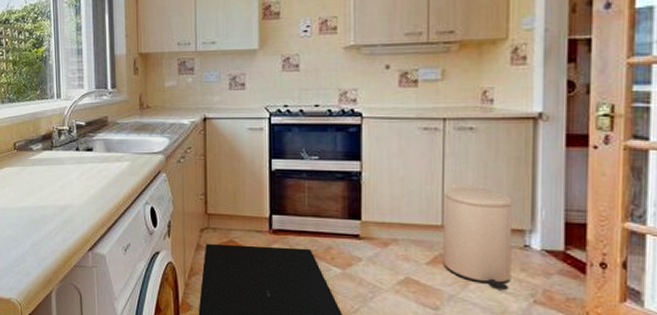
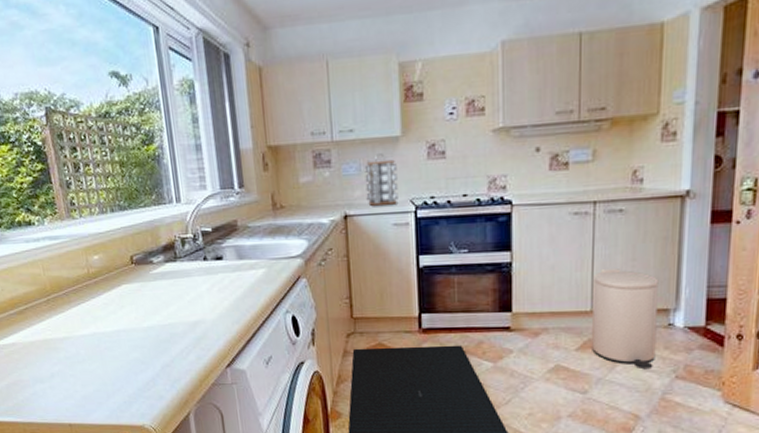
spice rack: none [224,64,254,112] -> present [364,153,398,207]

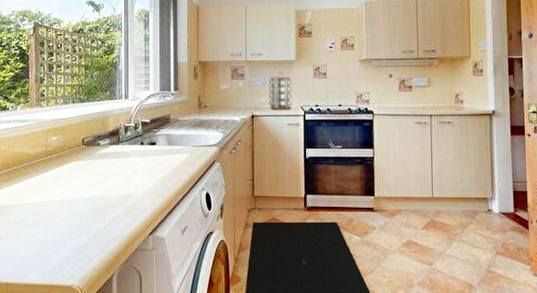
pedal bin: present [592,269,659,368] -> none [433,165,481,245]

